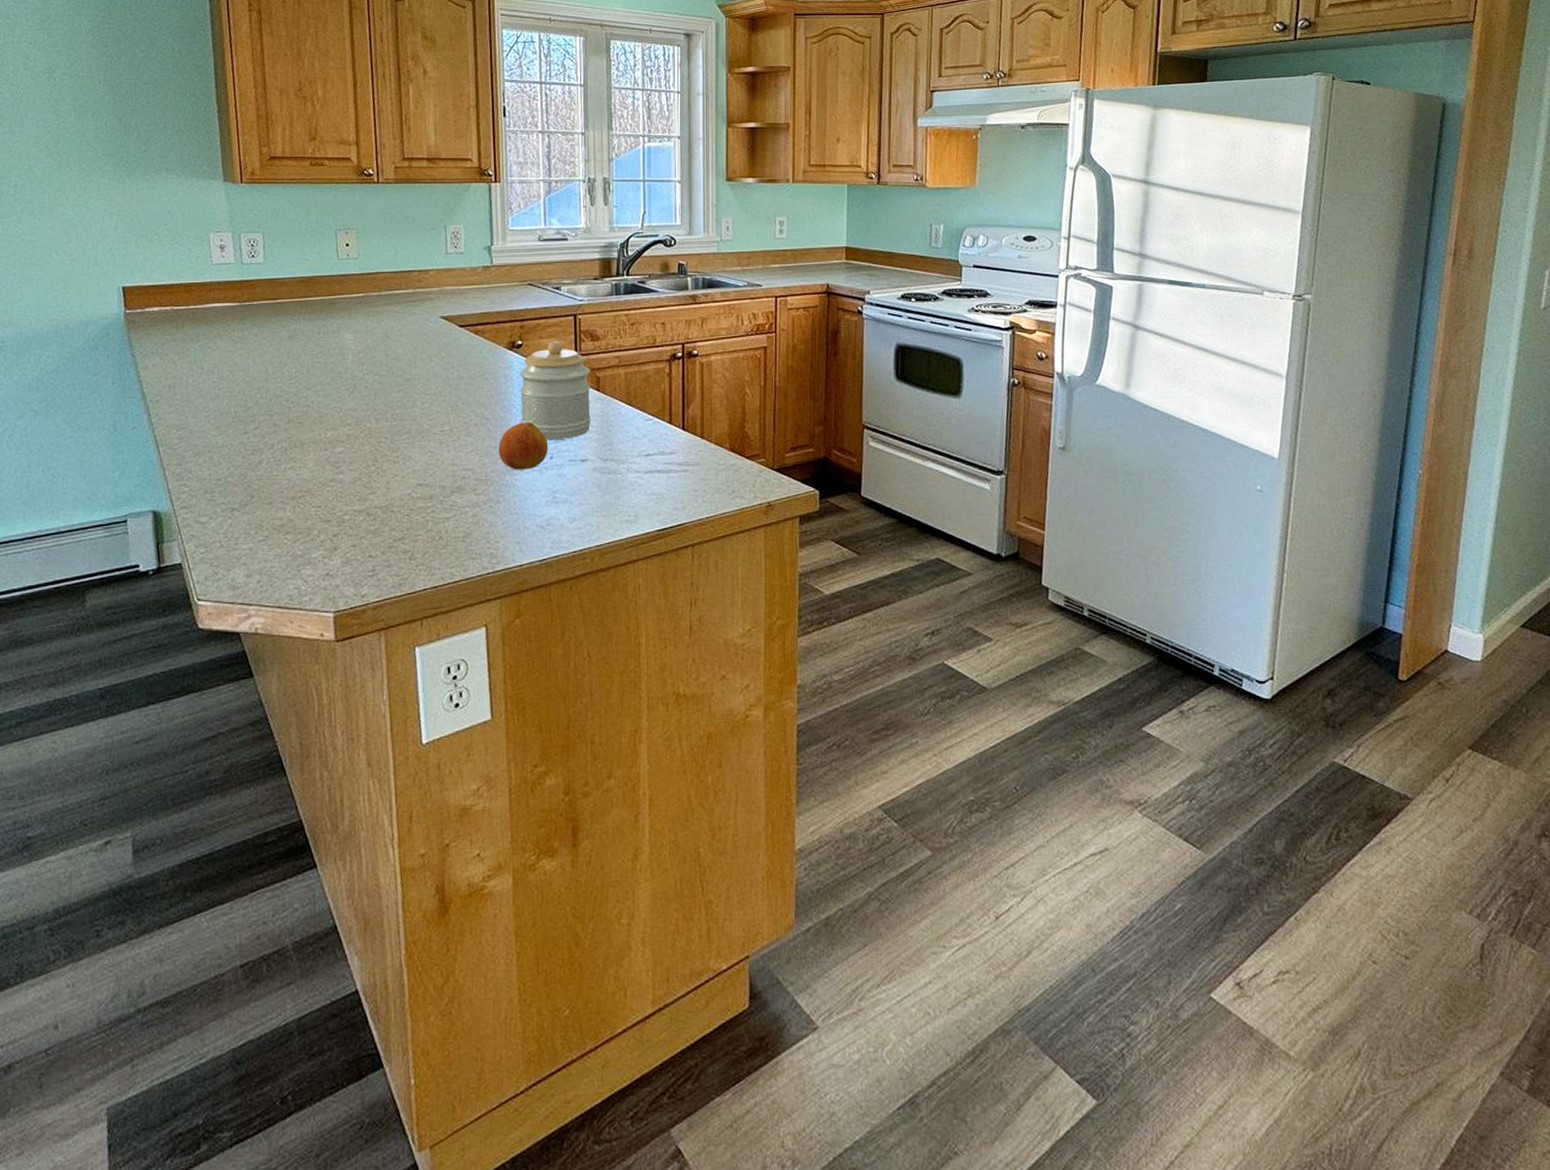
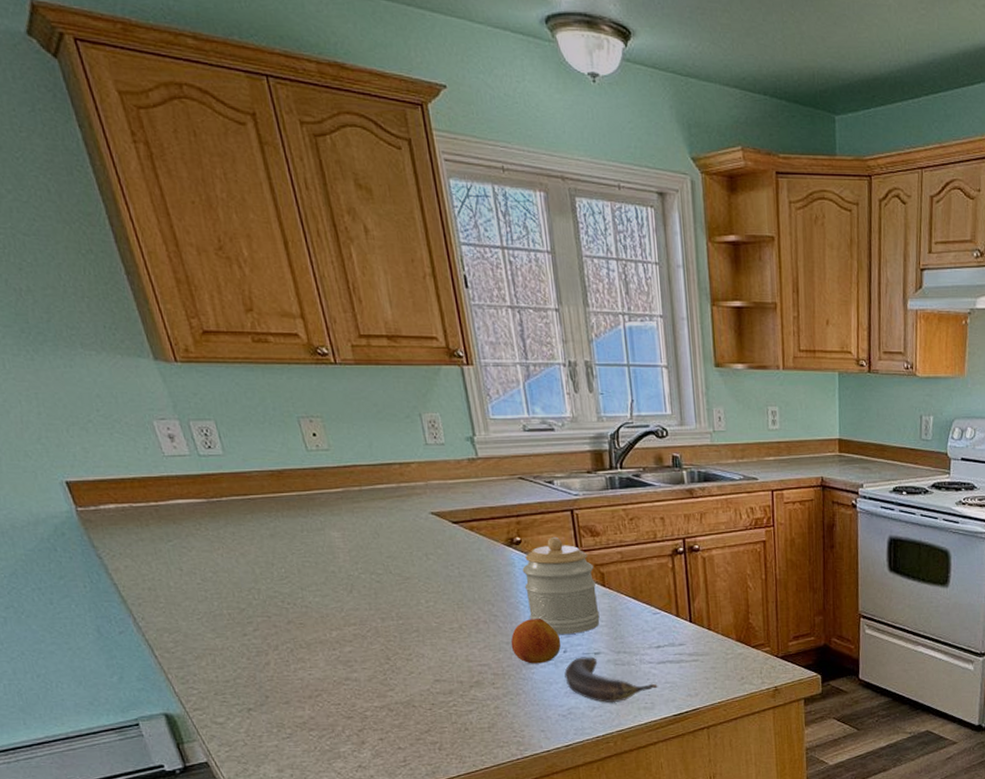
banana: none [548,464,644,515] -> present [564,657,659,703]

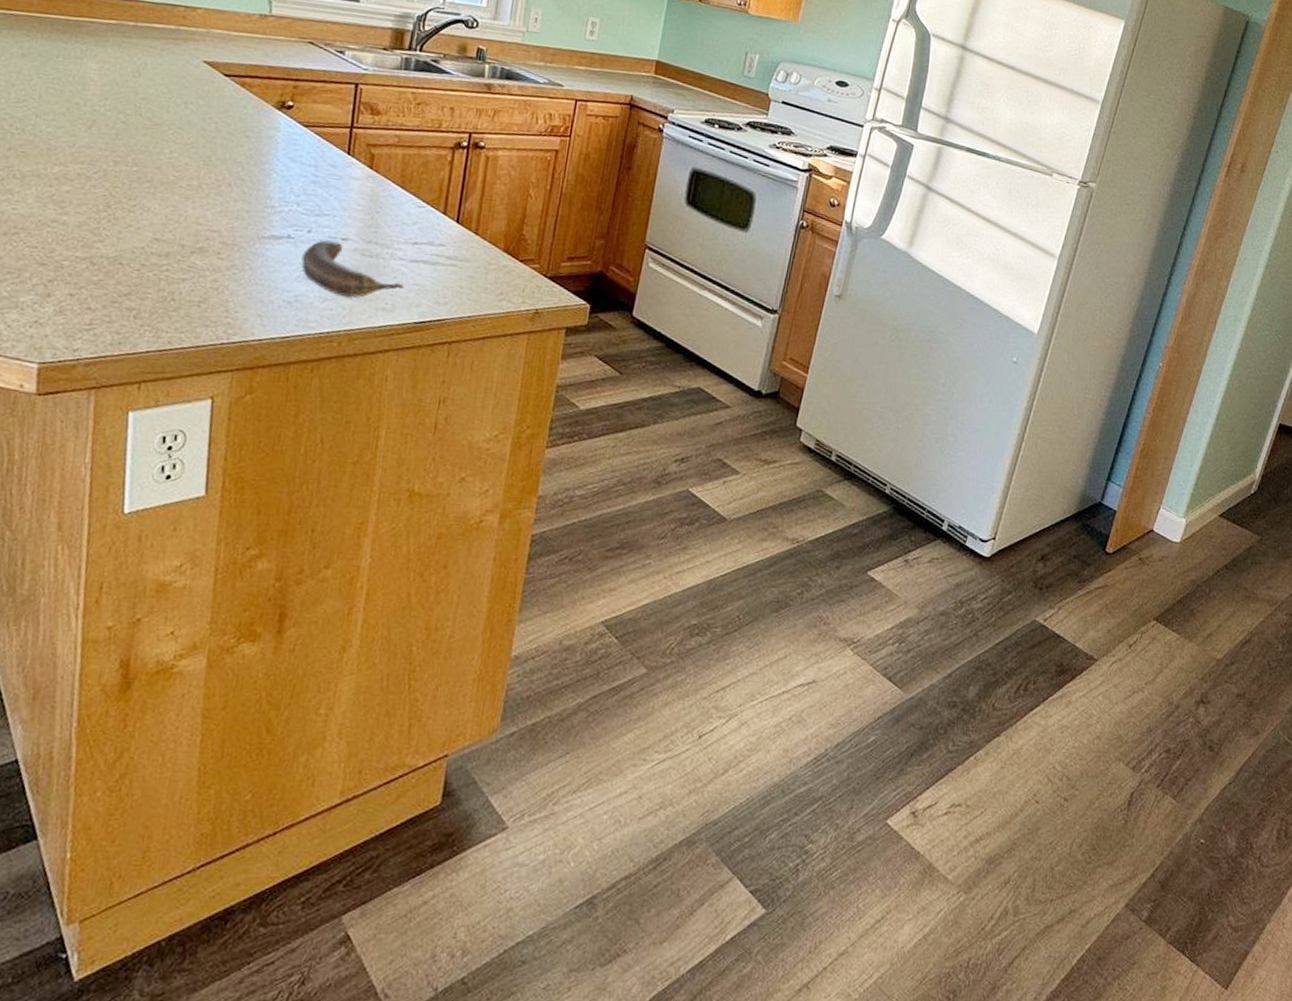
fruit: present [510,618,561,664] -> none [250,189,308,241]
jar: present [522,536,600,634] -> none [280,107,365,214]

